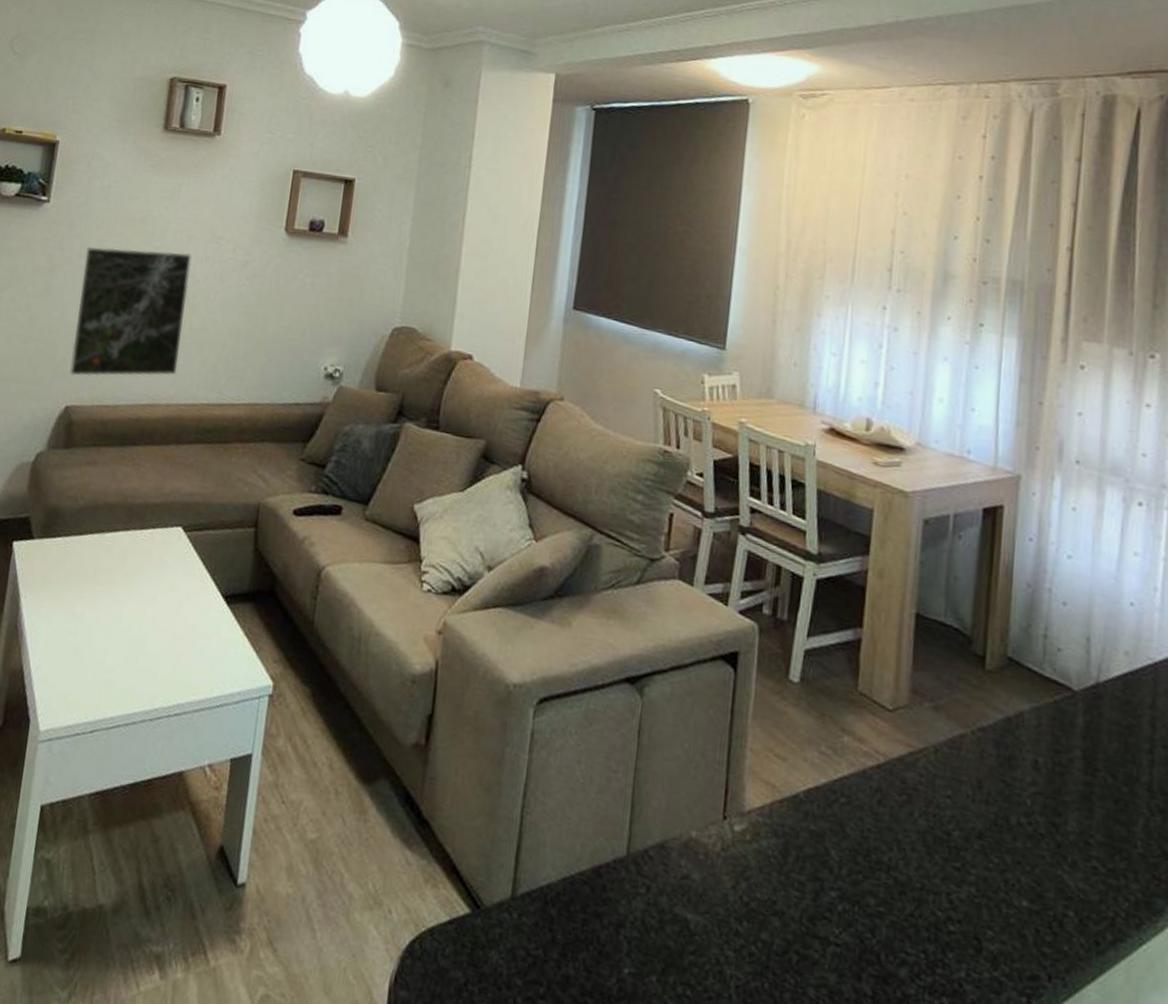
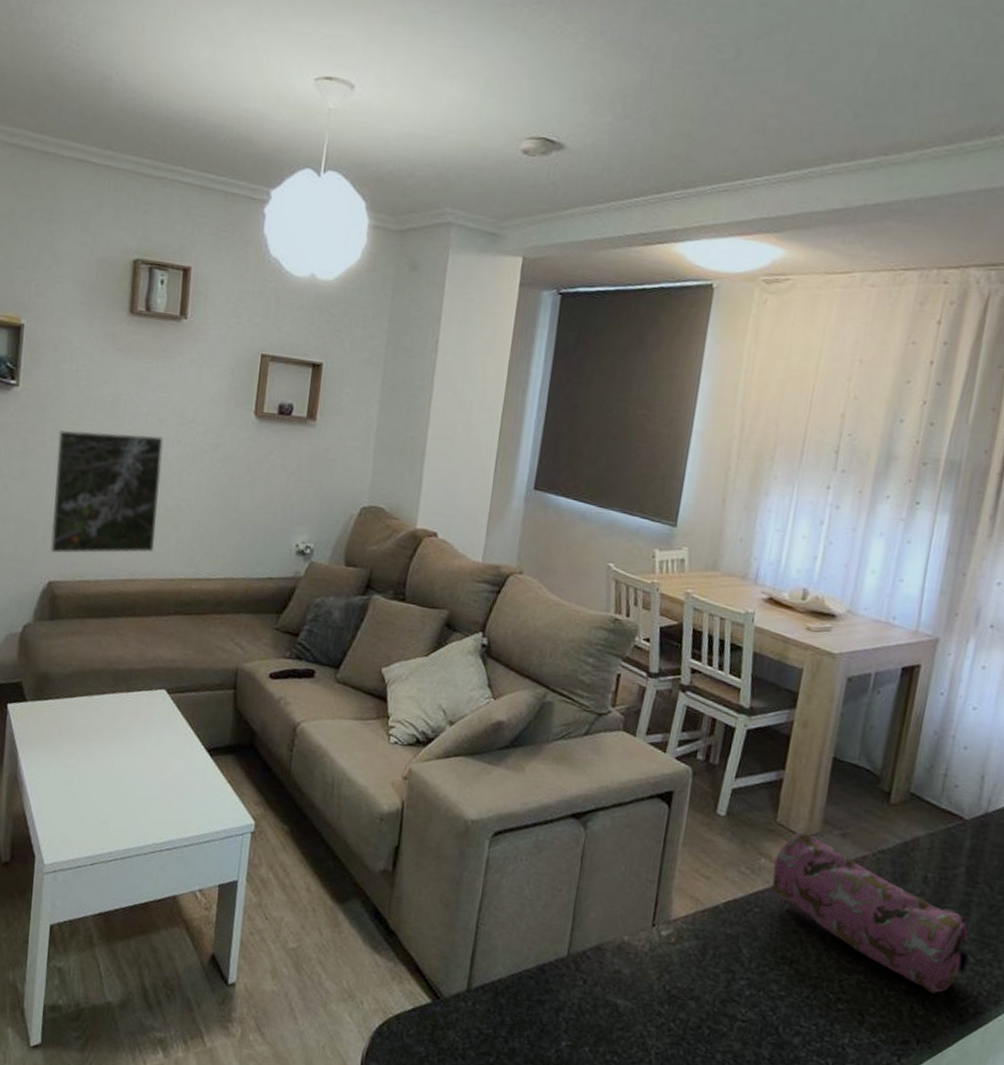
pencil case: none [858,703,1099,913] -> present [772,832,969,994]

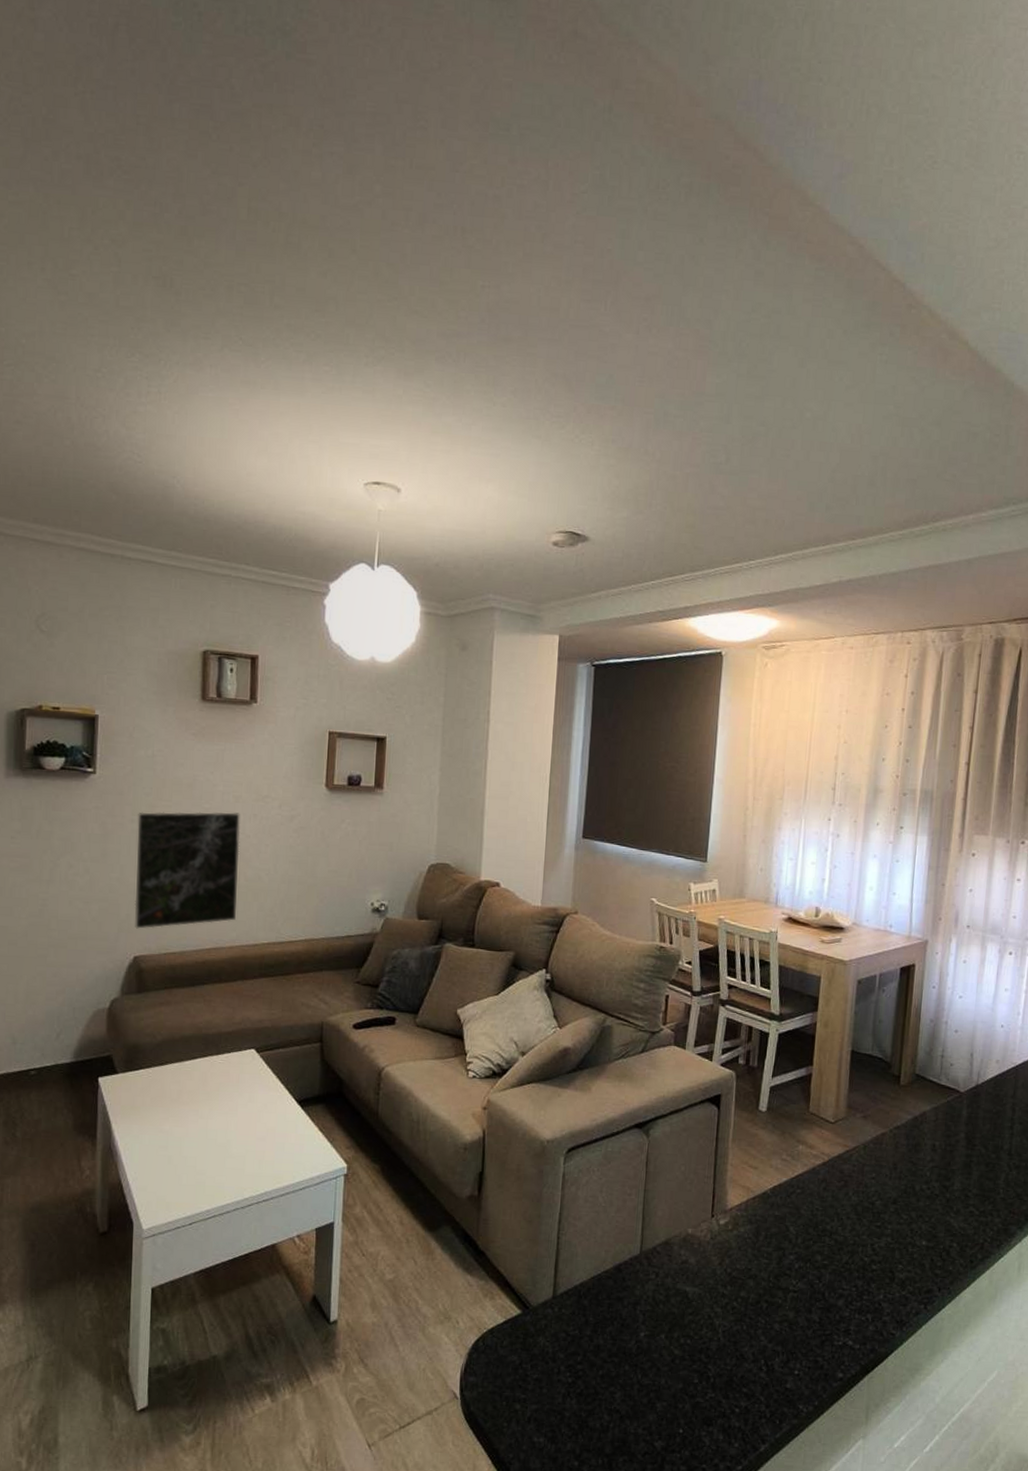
pencil case: present [772,832,969,994] -> none [809,1118,974,1245]

